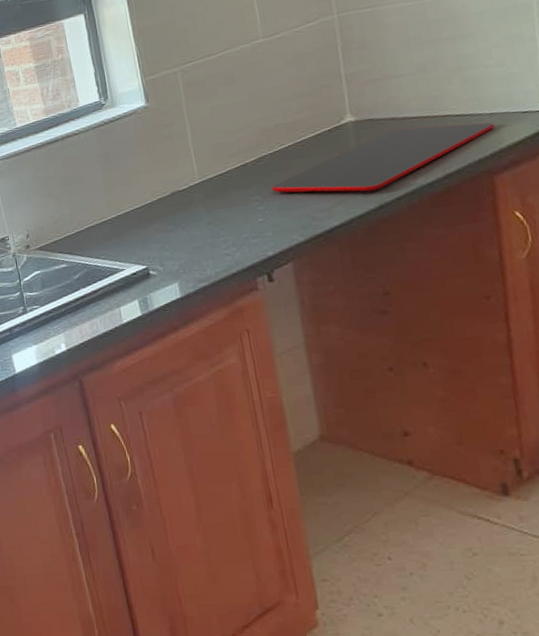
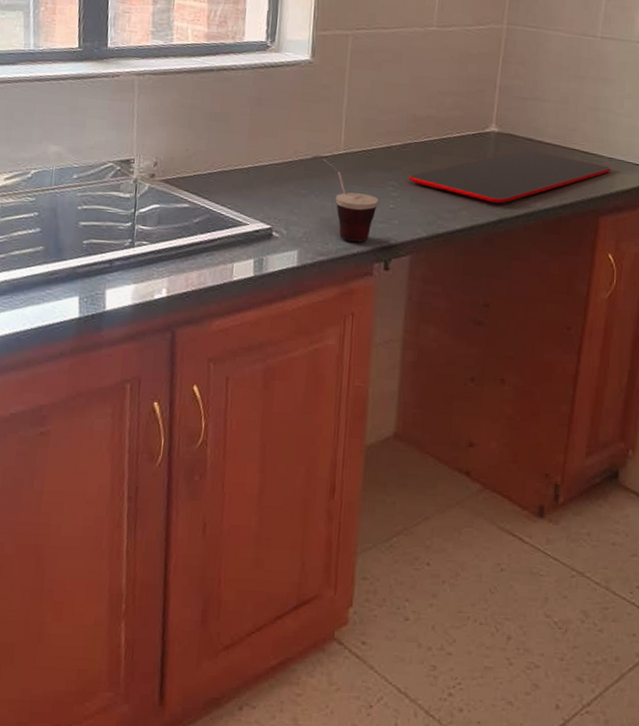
cup: none [180,191,247,263] -> present [322,158,378,242]

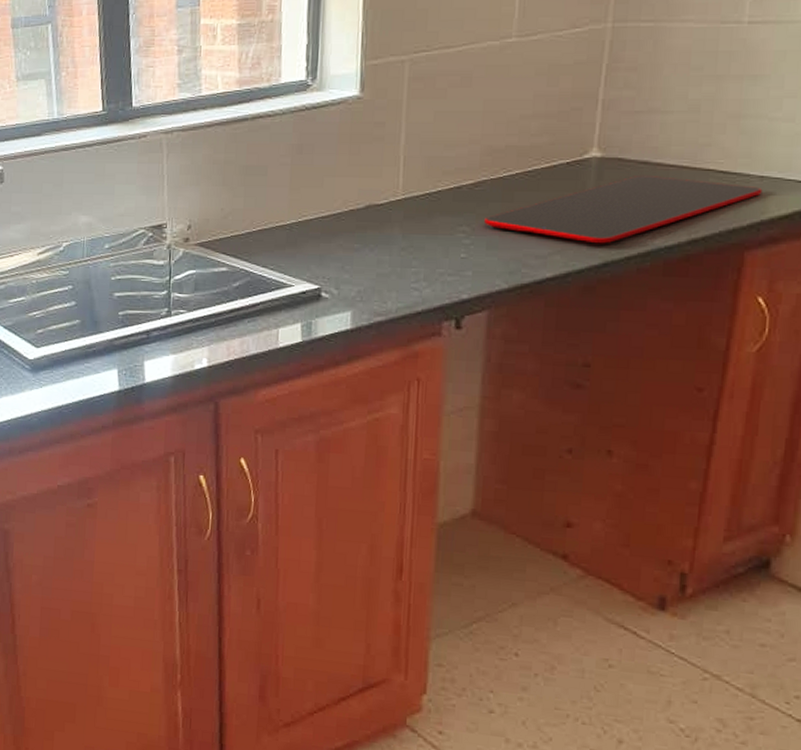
cup: present [322,158,378,242] -> none [377,206,446,299]

